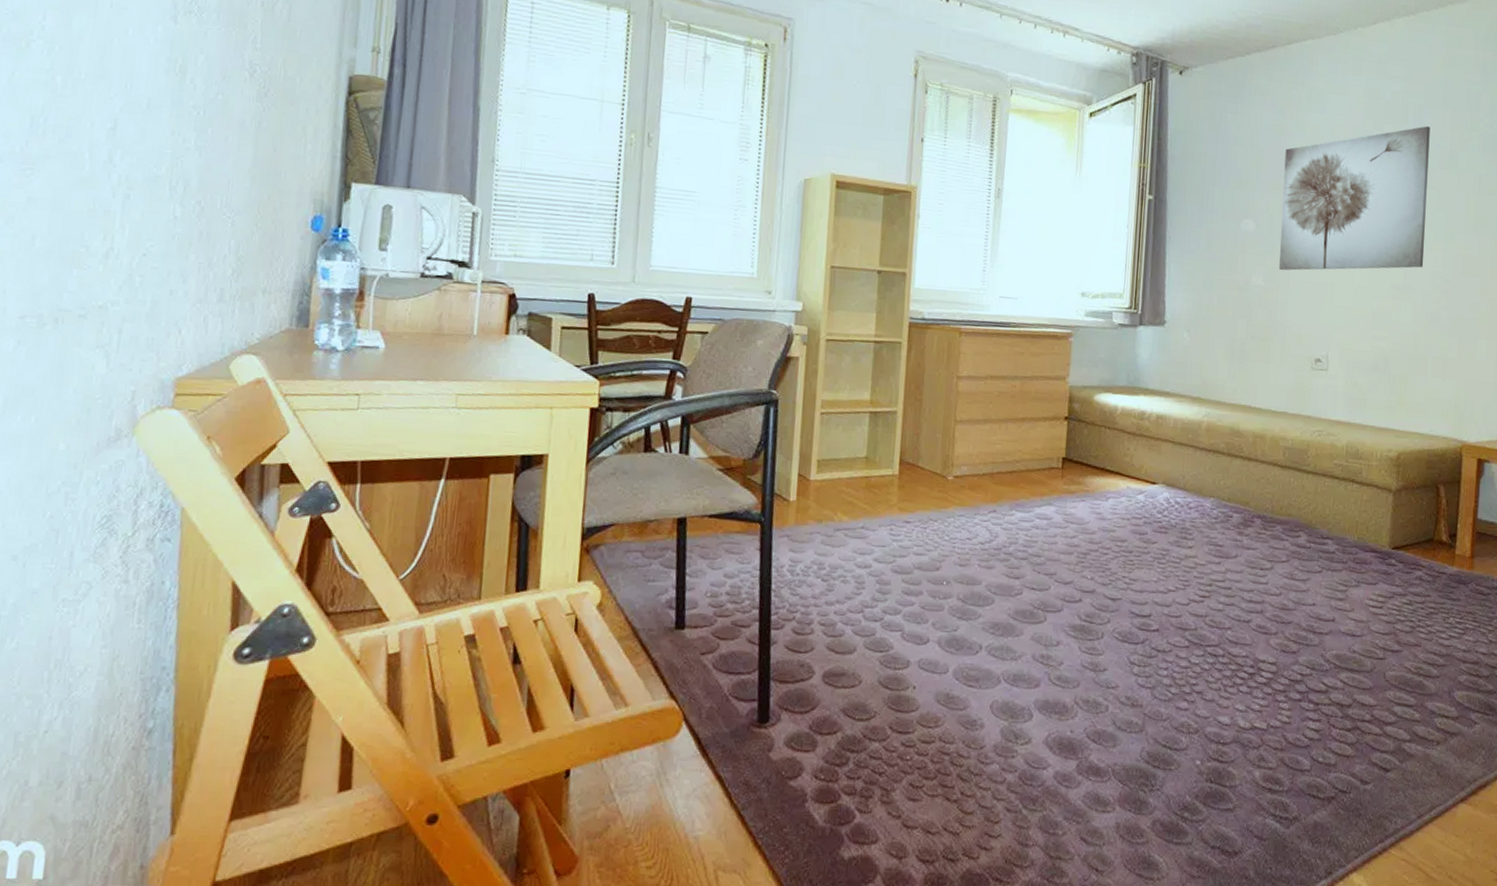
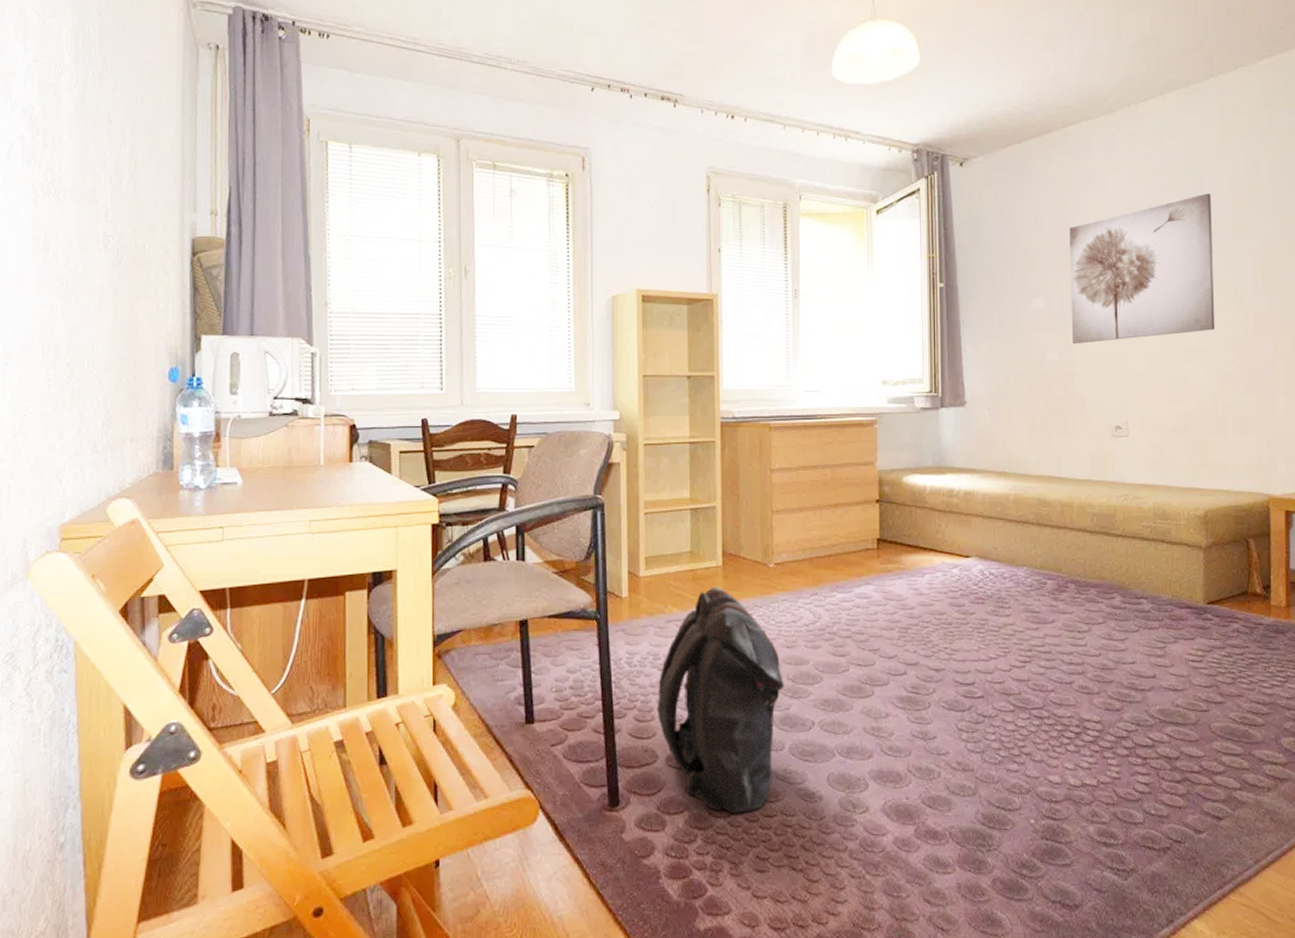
backpack: none [817,496,954,738] -> present [657,587,784,814]

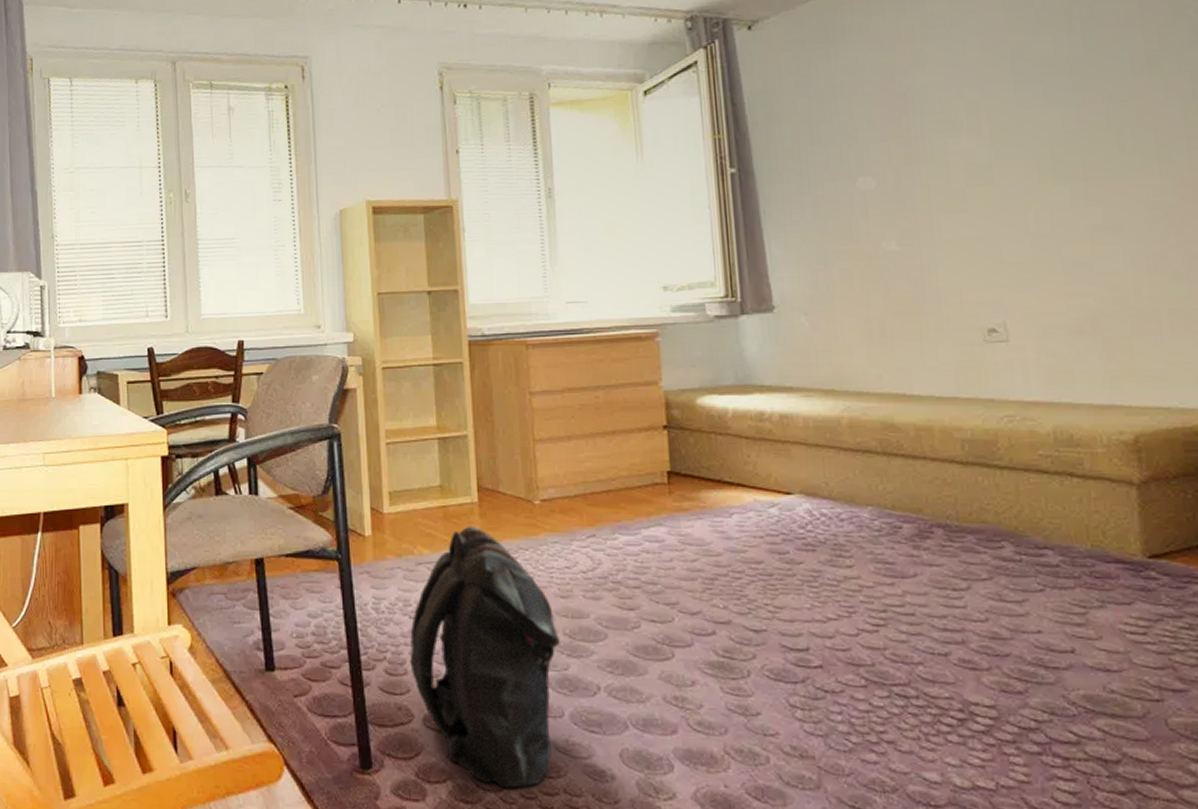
wall art: present [1069,193,1215,345] -> none [903,28,1131,230]

